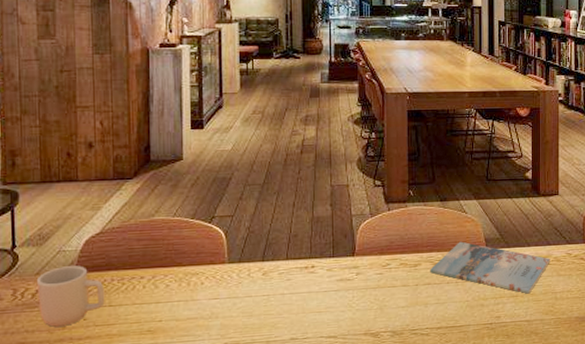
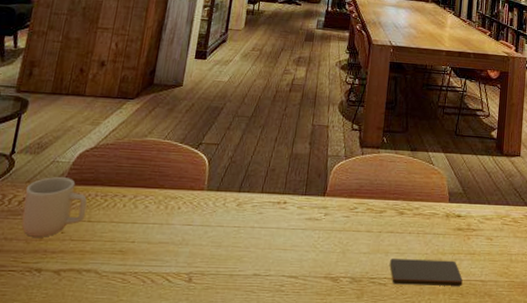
magazine: present [430,241,550,294] -> none [394,192,508,253]
phone: none [430,304,507,333] -> present [390,259,463,286]

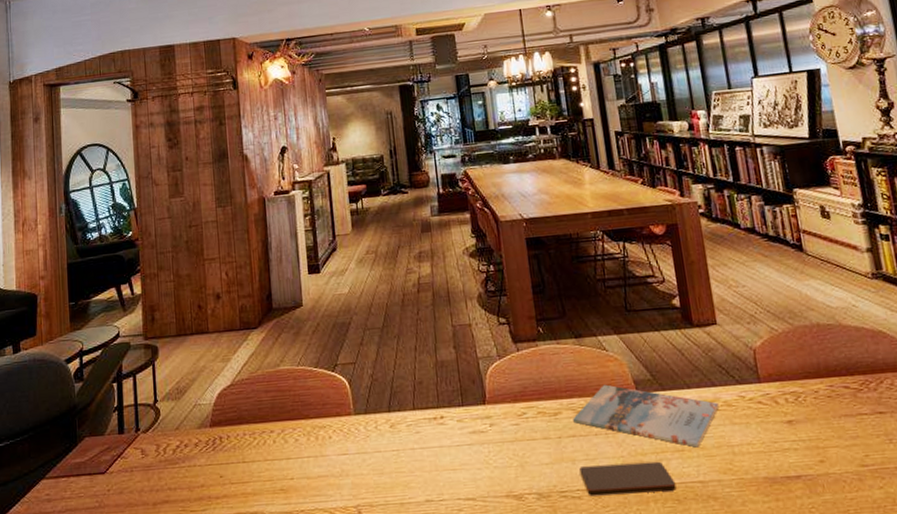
mug: present [21,176,88,237] -> none [176,419,239,485]
magazine: none [394,192,508,253] -> present [573,384,719,448]

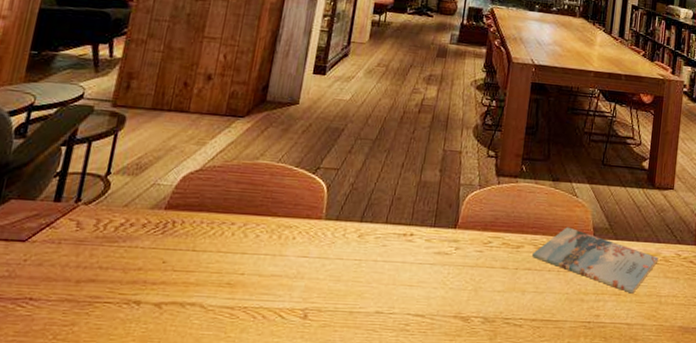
phone: present [579,461,677,496] -> none [526,298,607,329]

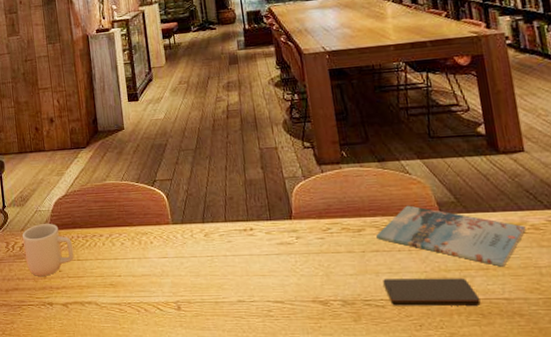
mug: none [118,200,192,267] -> present [22,223,74,276]
phone: none [526,298,607,329] -> present [383,278,481,306]

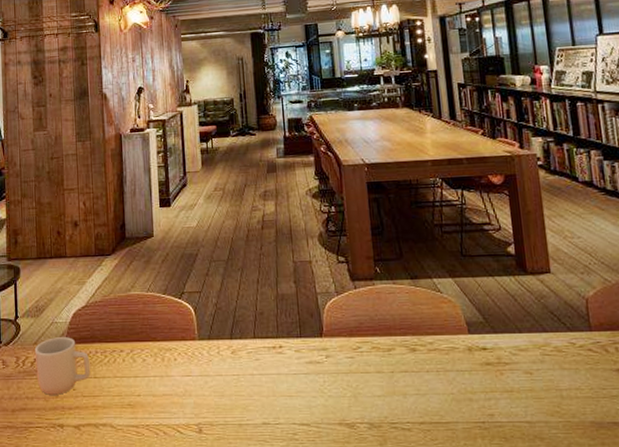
magazine: present [376,205,526,267] -> none [406,324,550,389]
phone: present [383,278,481,306] -> none [410,400,504,429]

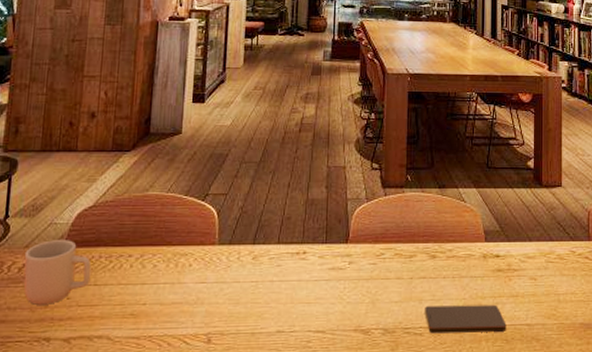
phone: none [410,400,504,429] -> present [425,304,507,334]

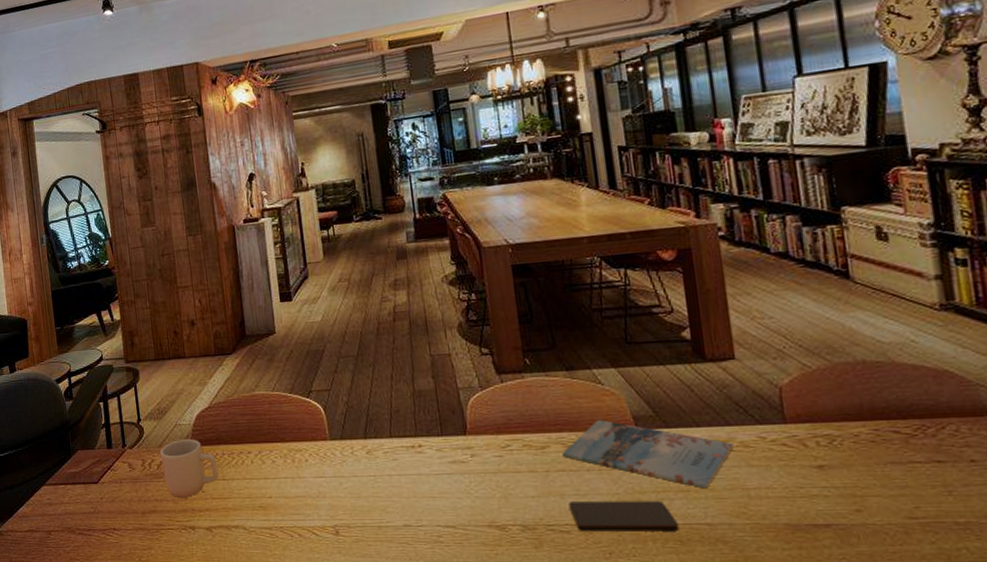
magazine: none [426,232,553,294] -> present [562,419,734,489]

